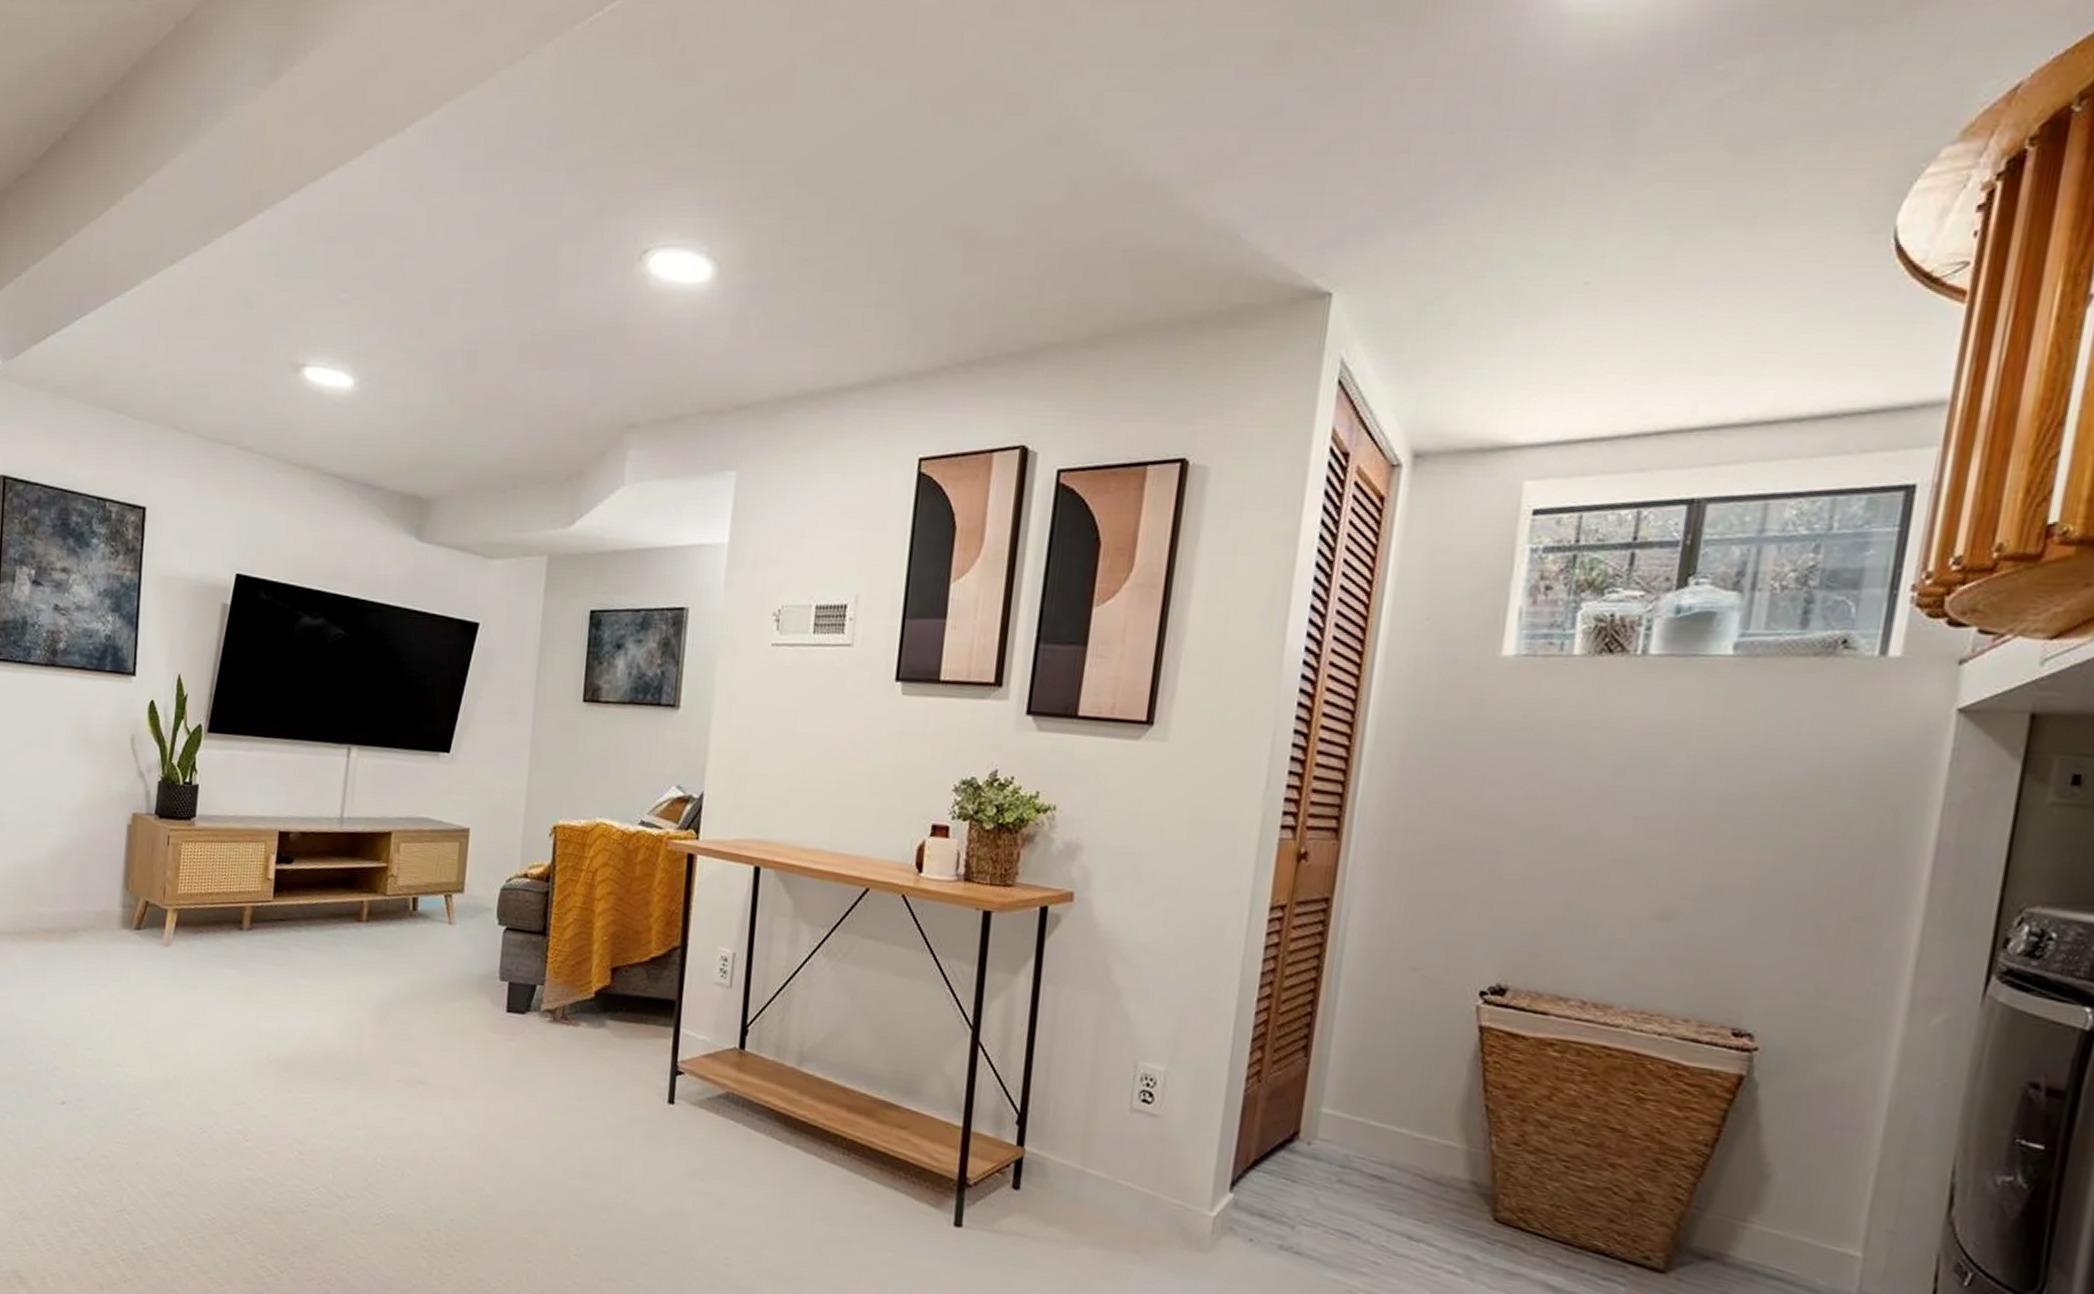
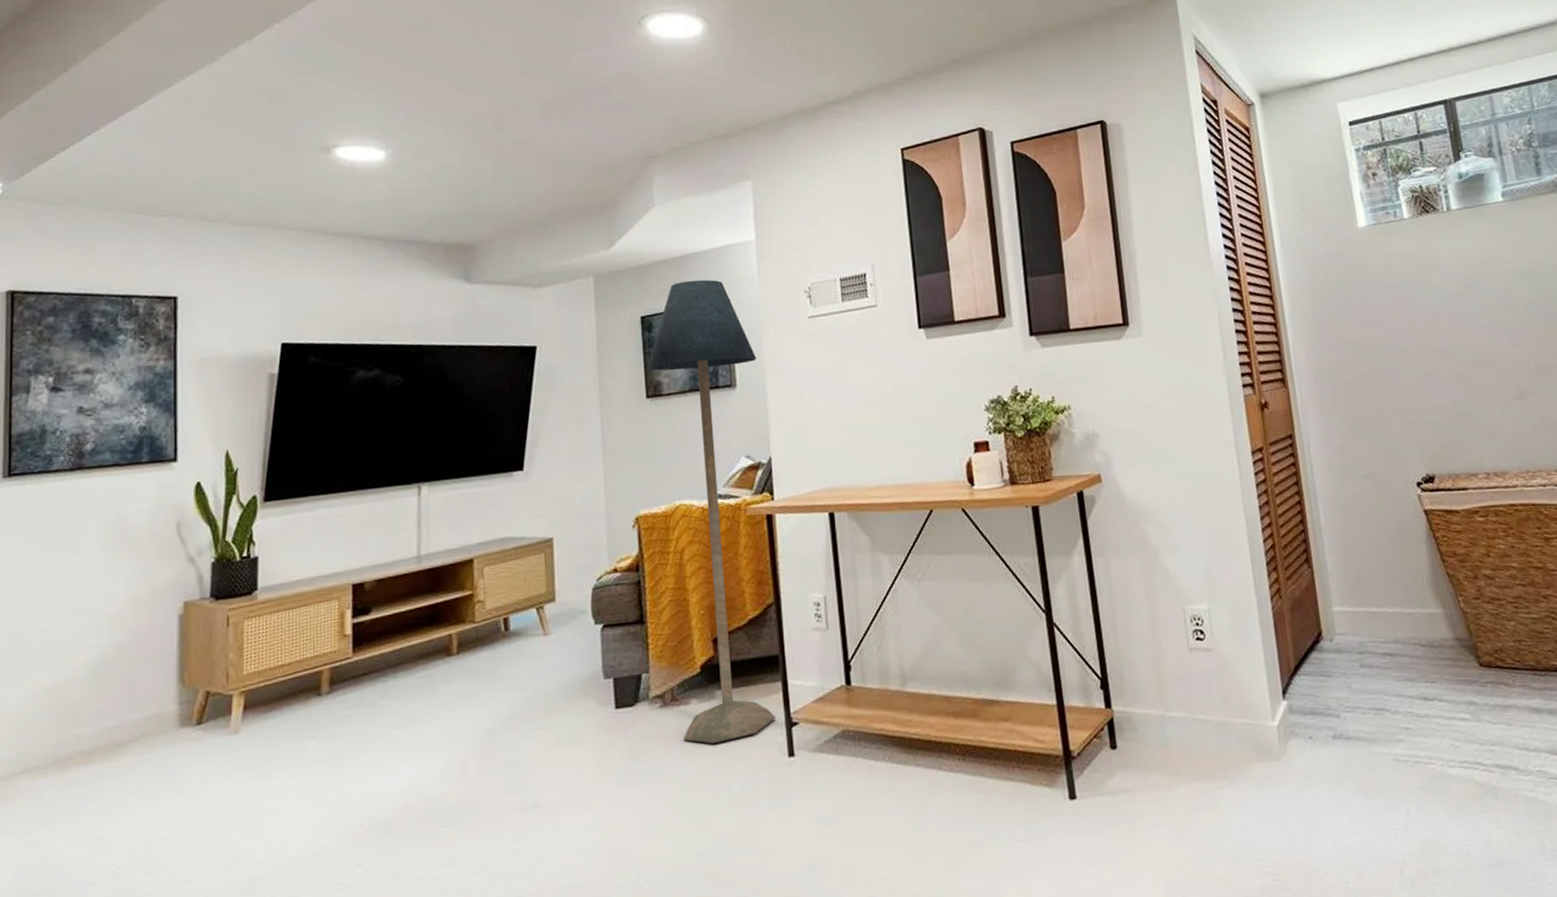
floor lamp: none [567,578,707,1073] -> present [646,279,775,744]

